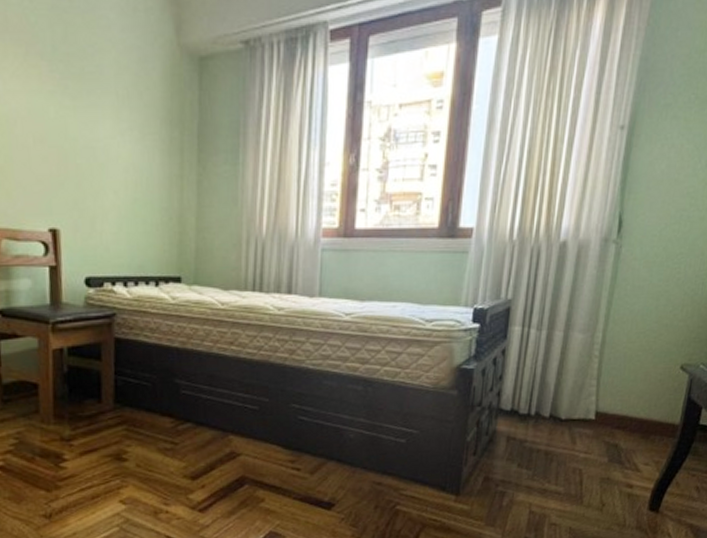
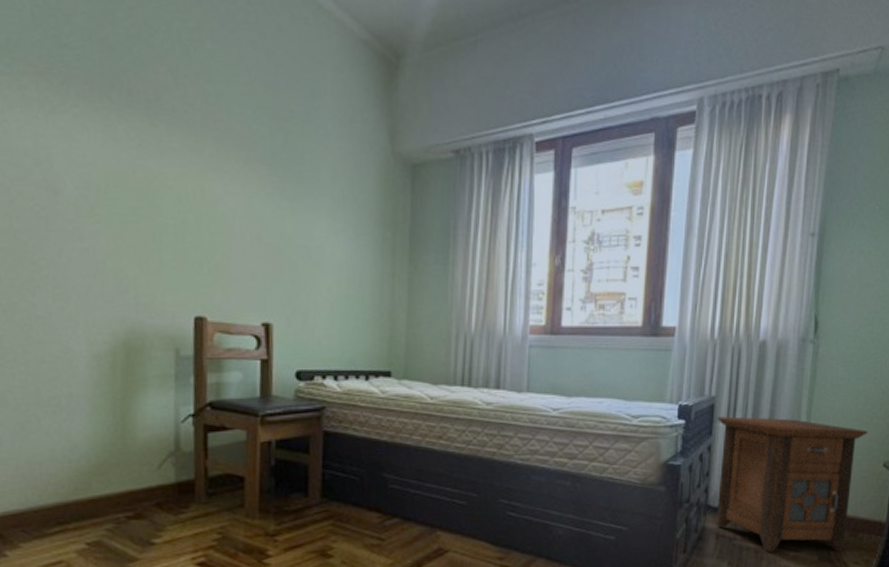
nightstand: none [507,319,667,455] -> present [716,416,868,553]

